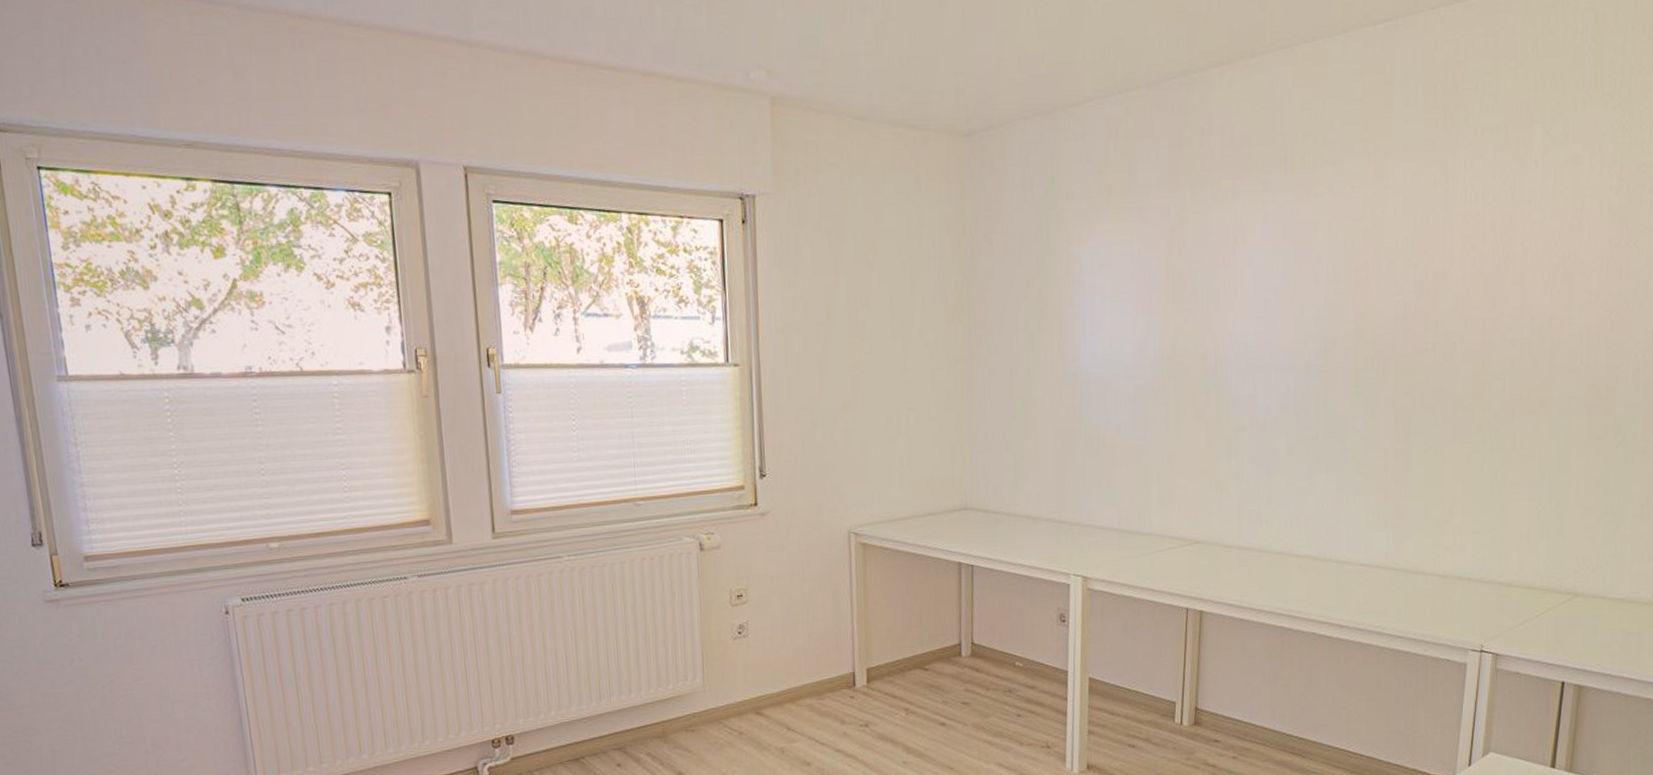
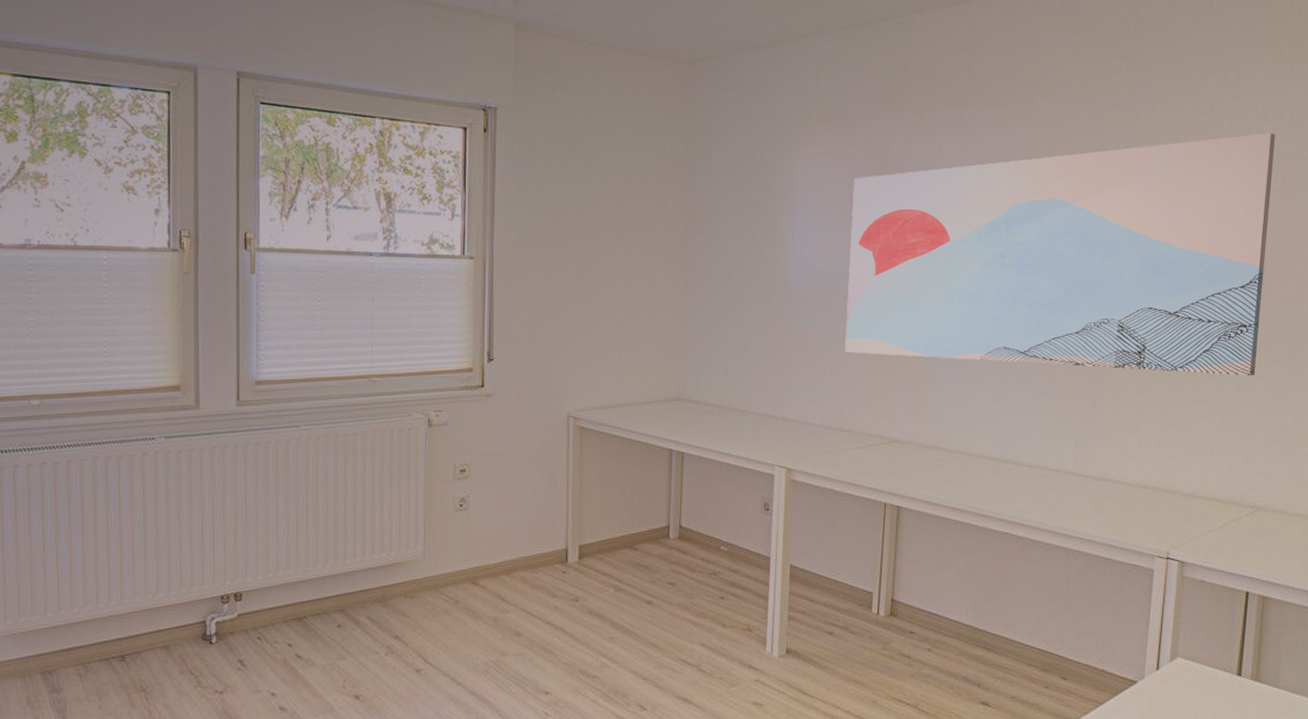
wall art: none [1142,187,1604,455] -> present [845,133,1276,376]

